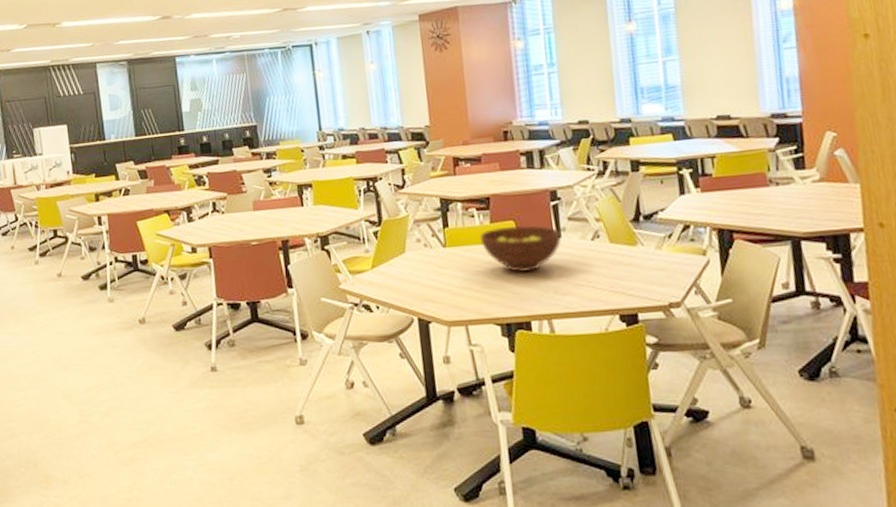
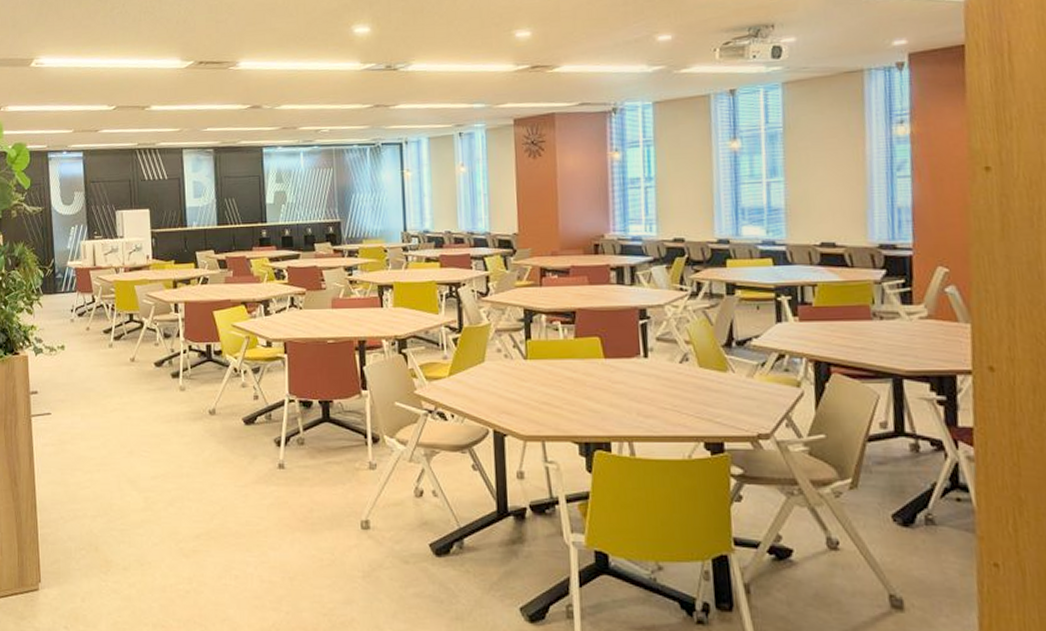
fruit bowl: present [479,225,562,272] -> none [562,342,649,390]

